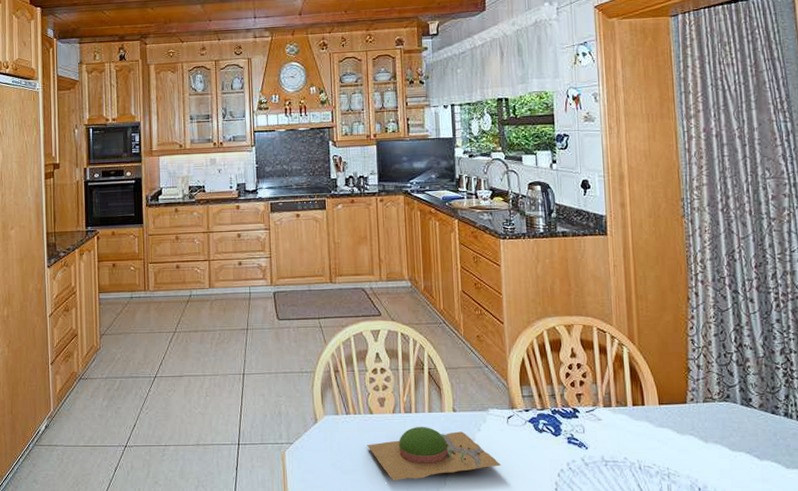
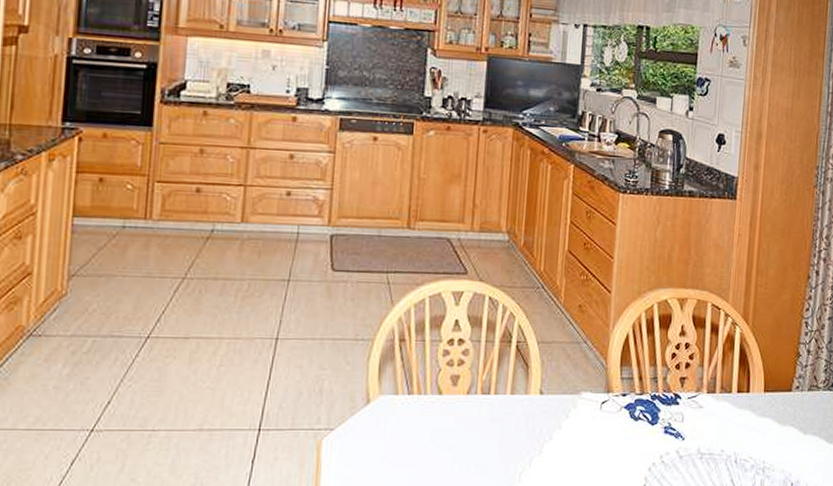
plant: present [366,426,501,481] -> none [429,410,587,477]

